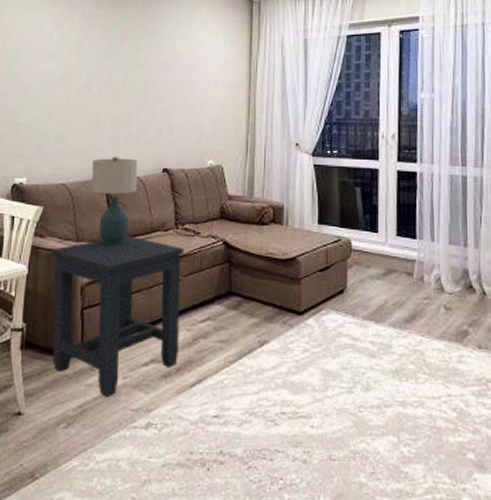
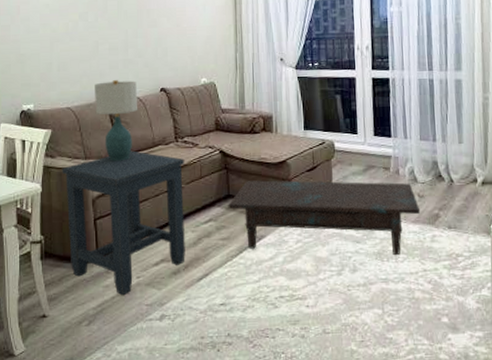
coffee table: none [229,278,447,375] -> present [228,180,421,255]

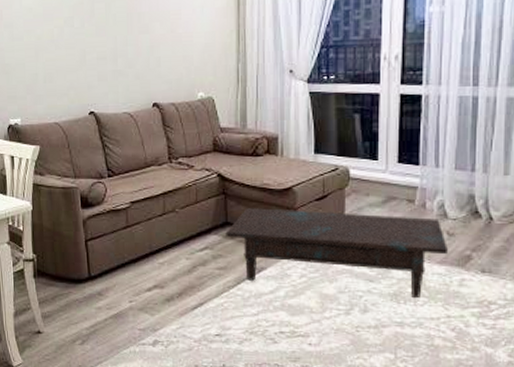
side table: present [62,150,185,295] -> none [51,171,179,318]
table lamp: present [95,80,138,162] -> none [83,93,129,182]

